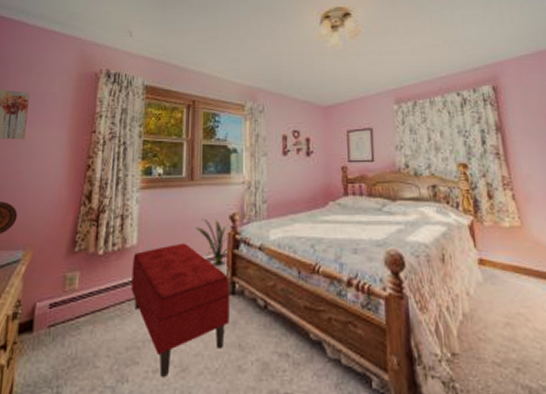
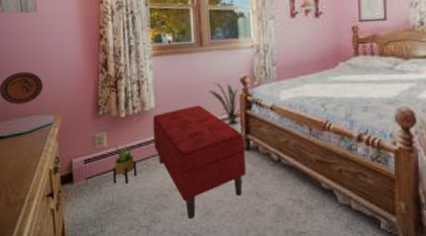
potted plant: none [79,286,109,333] -> present [112,144,137,184]

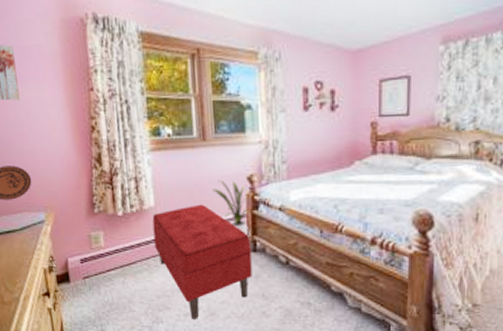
potted plant: present [112,144,137,184] -> none [110,244,137,284]

